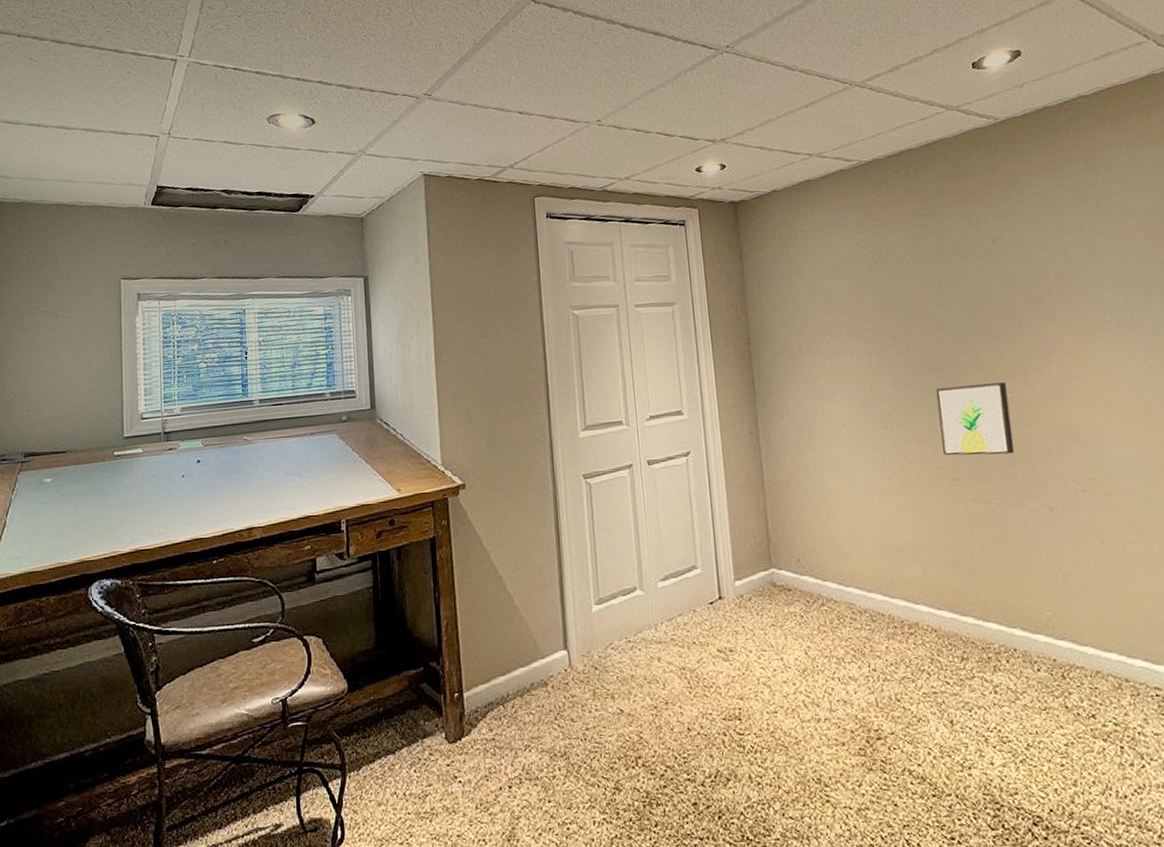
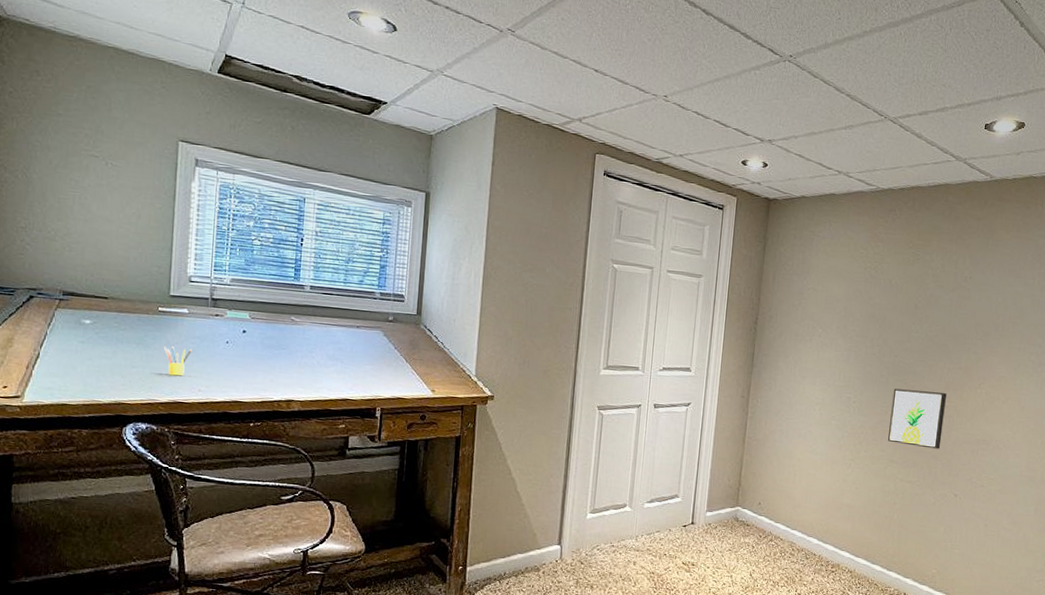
pencil box: none [122,489,149,522] -> present [164,346,192,377]

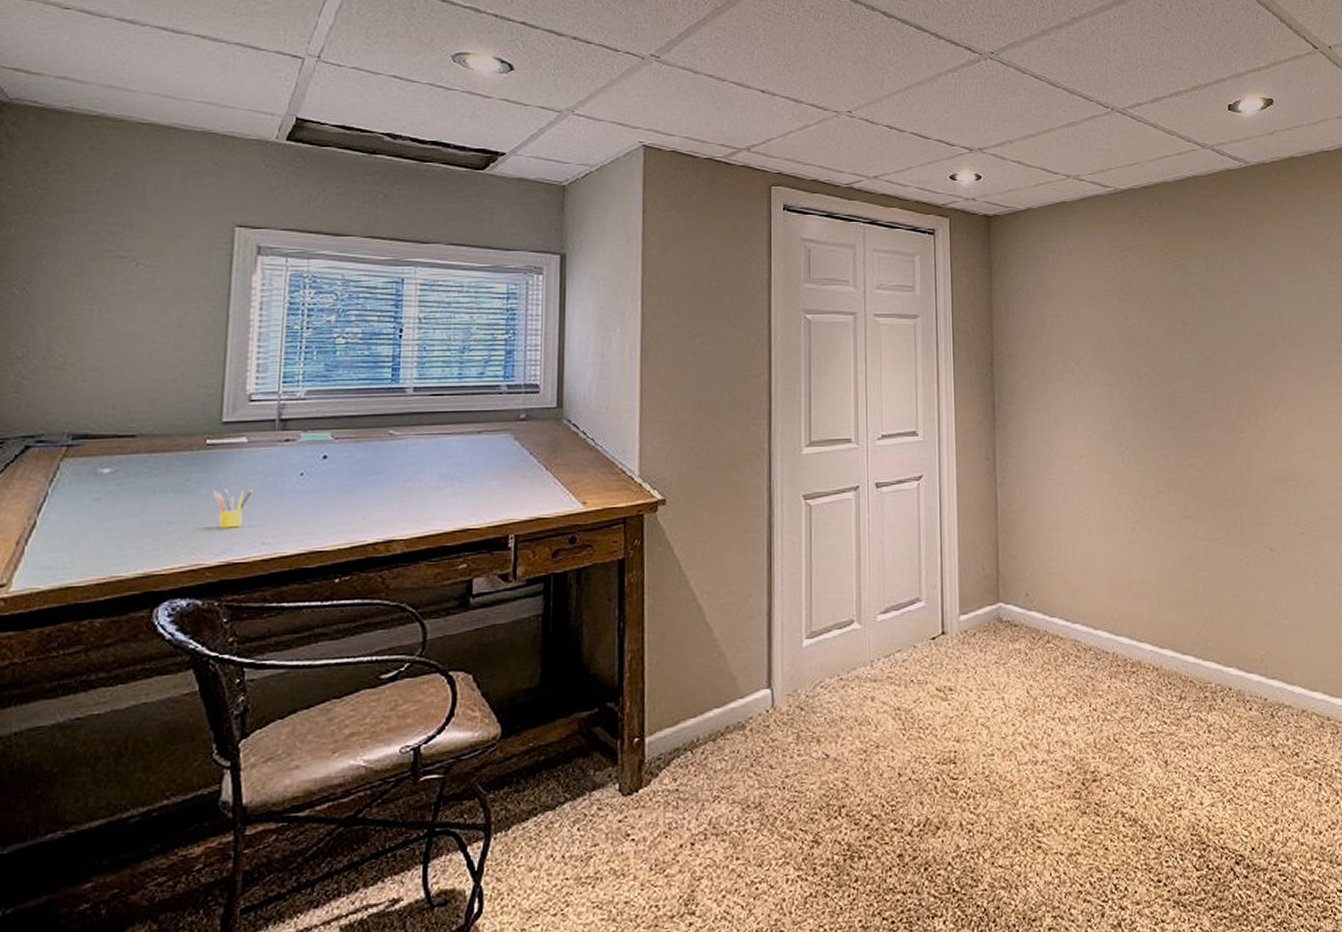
wall art: present [888,388,947,449] -> none [1173,423,1243,494]

